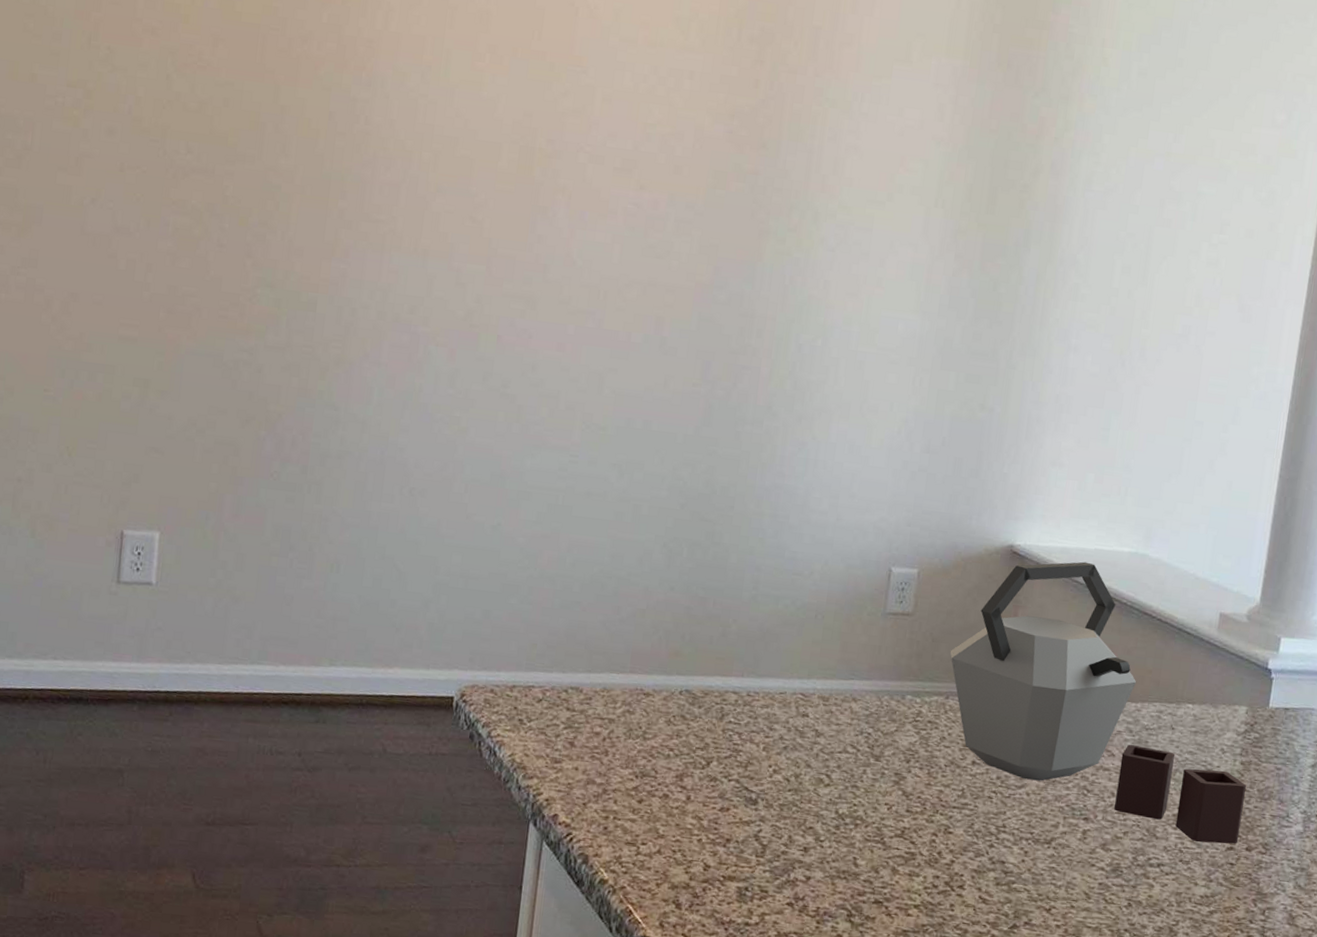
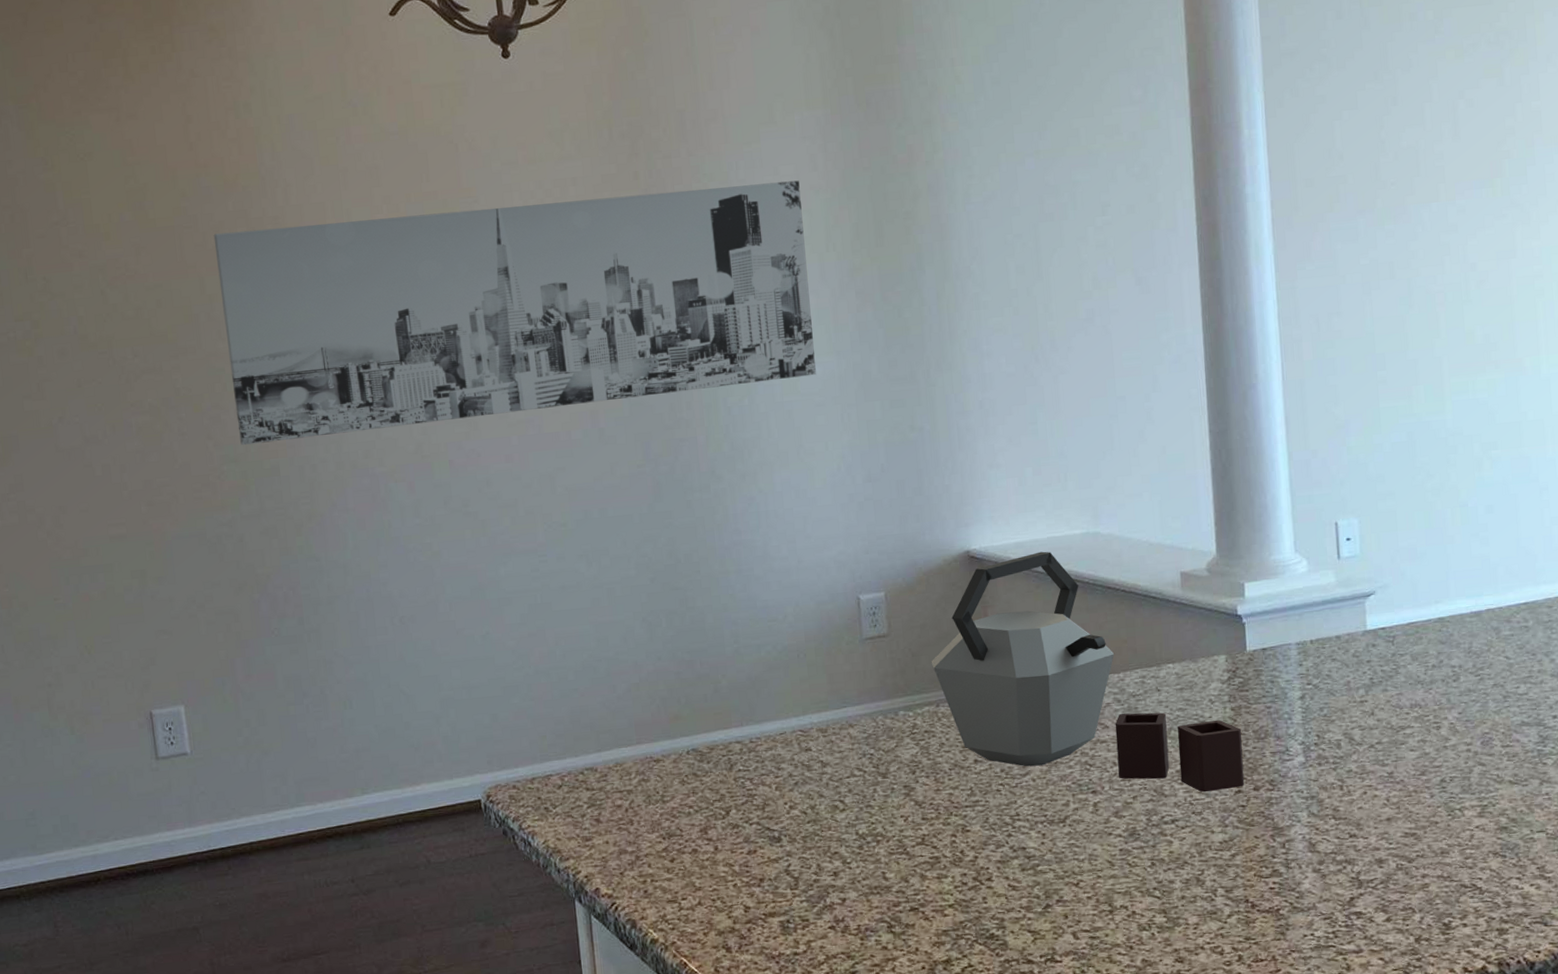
wall art: none [281,43,922,331] -> present [213,180,816,445]

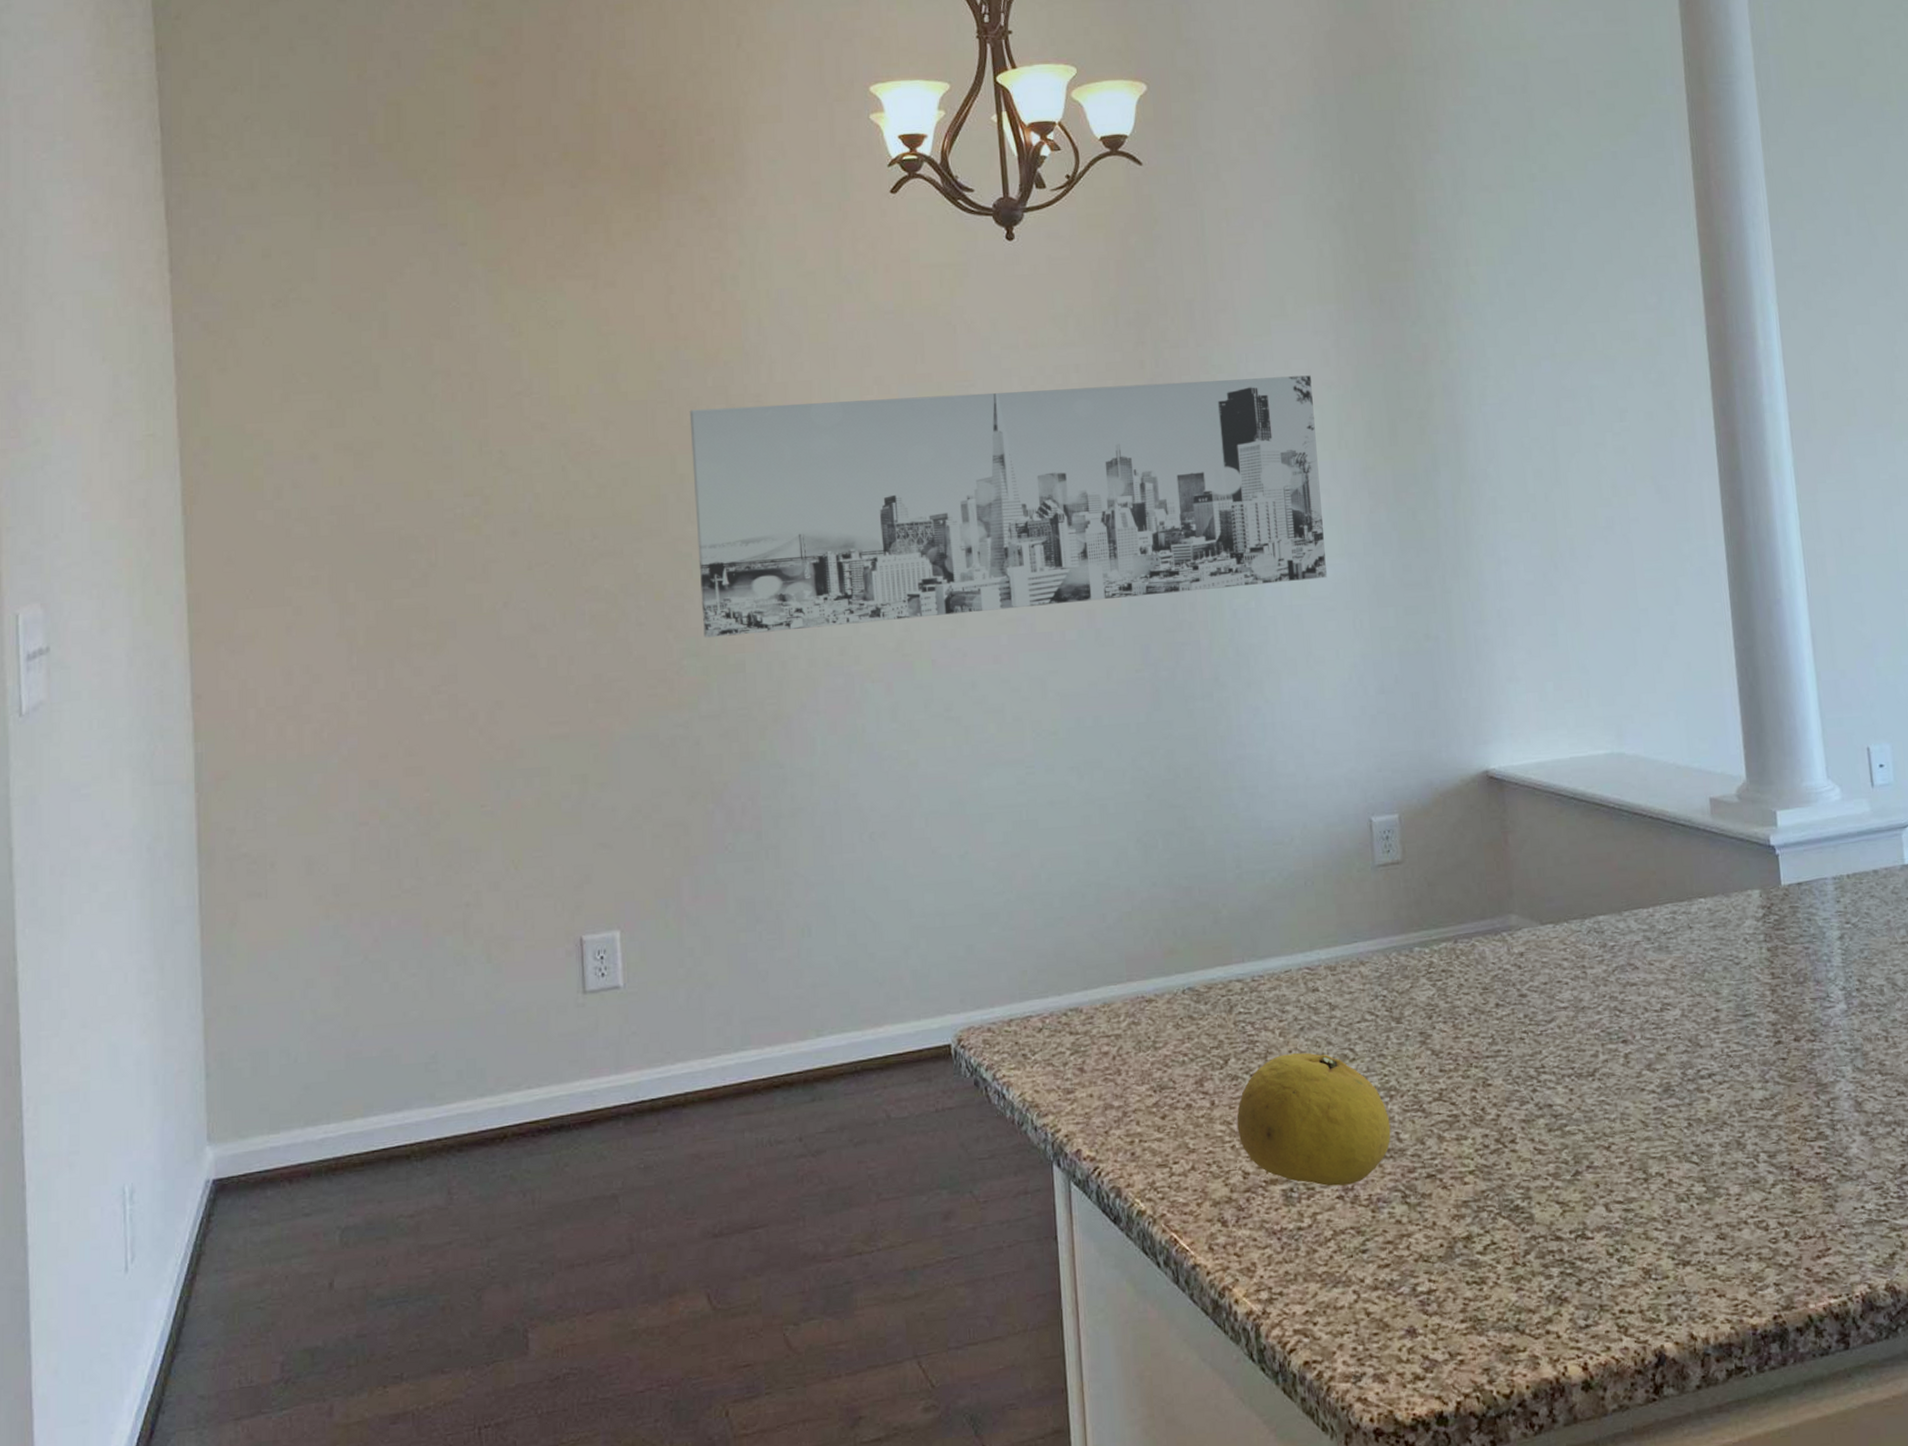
fruit: none [738,804,878,918] -> present [1236,1052,1391,1187]
kettle: present [931,551,1245,793] -> none [1448,772,1785,1043]

